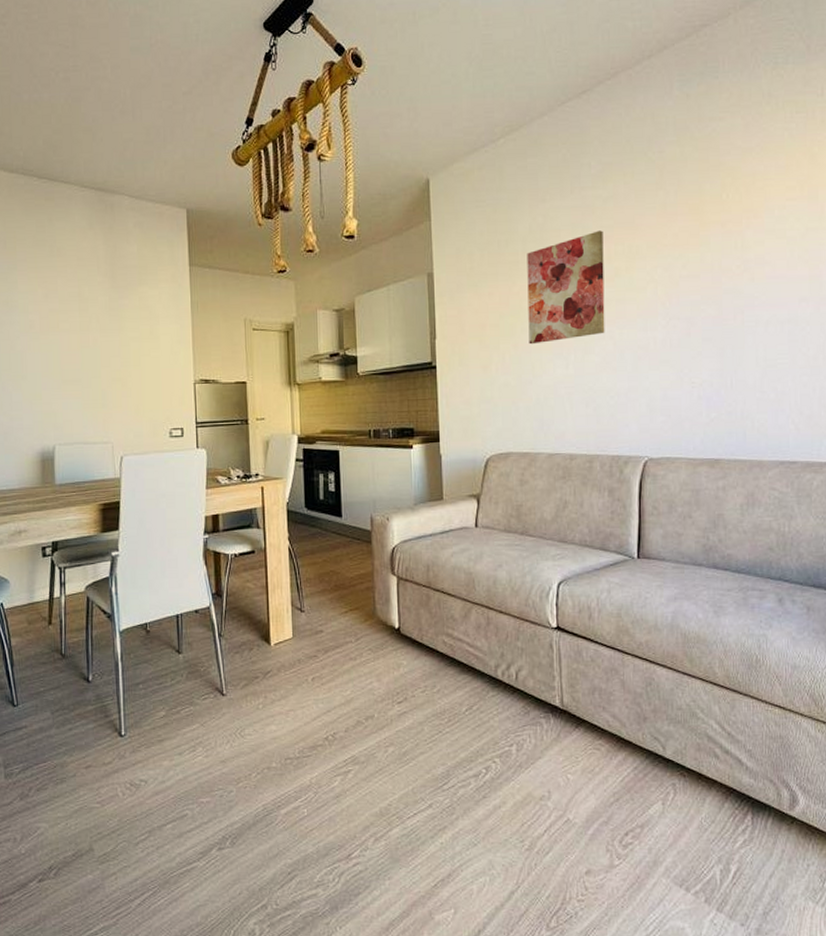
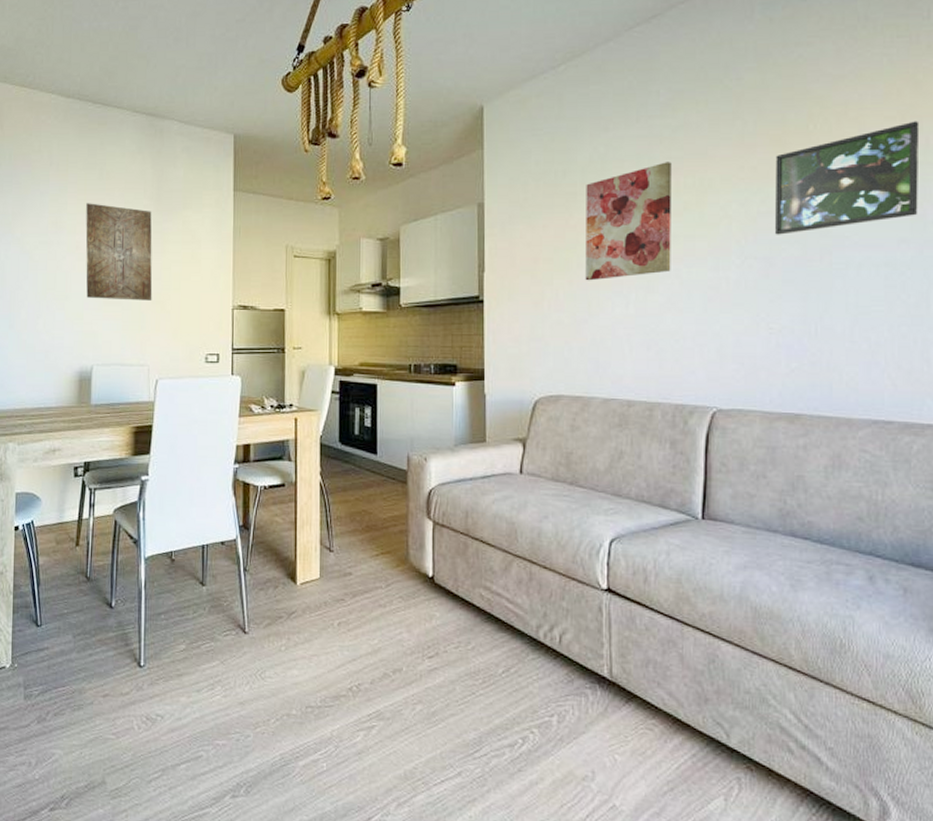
wall art: none [38,281,112,379] -> present [86,203,153,301]
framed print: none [694,190,816,297] -> present [775,121,920,235]

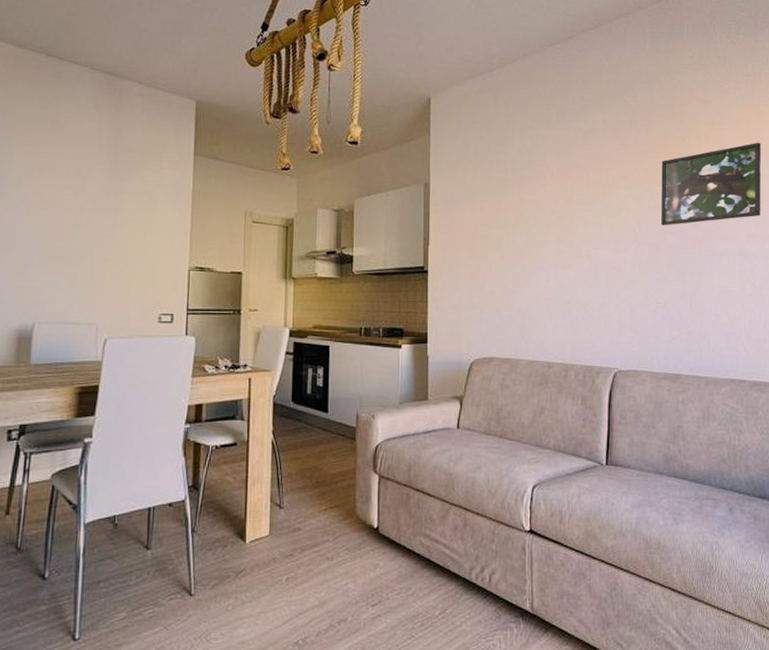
wall art: present [86,203,153,301] -> none [30,156,107,259]
wall art: present [585,162,672,281] -> none [514,159,584,257]

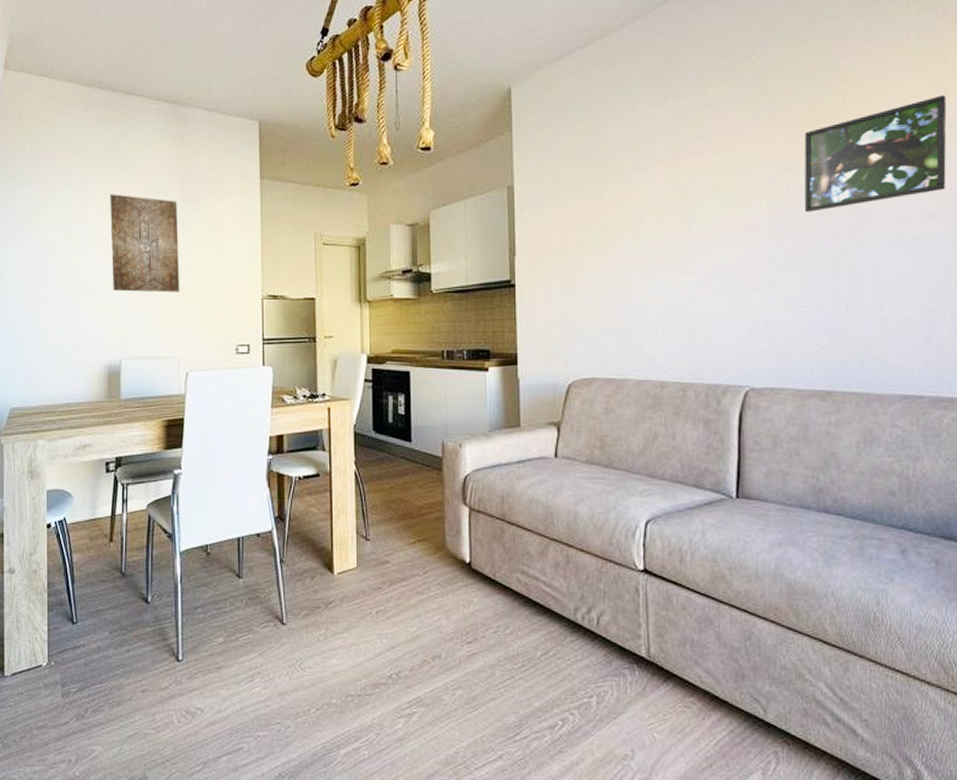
wall art: none [30,156,107,259] -> present [110,194,180,293]

